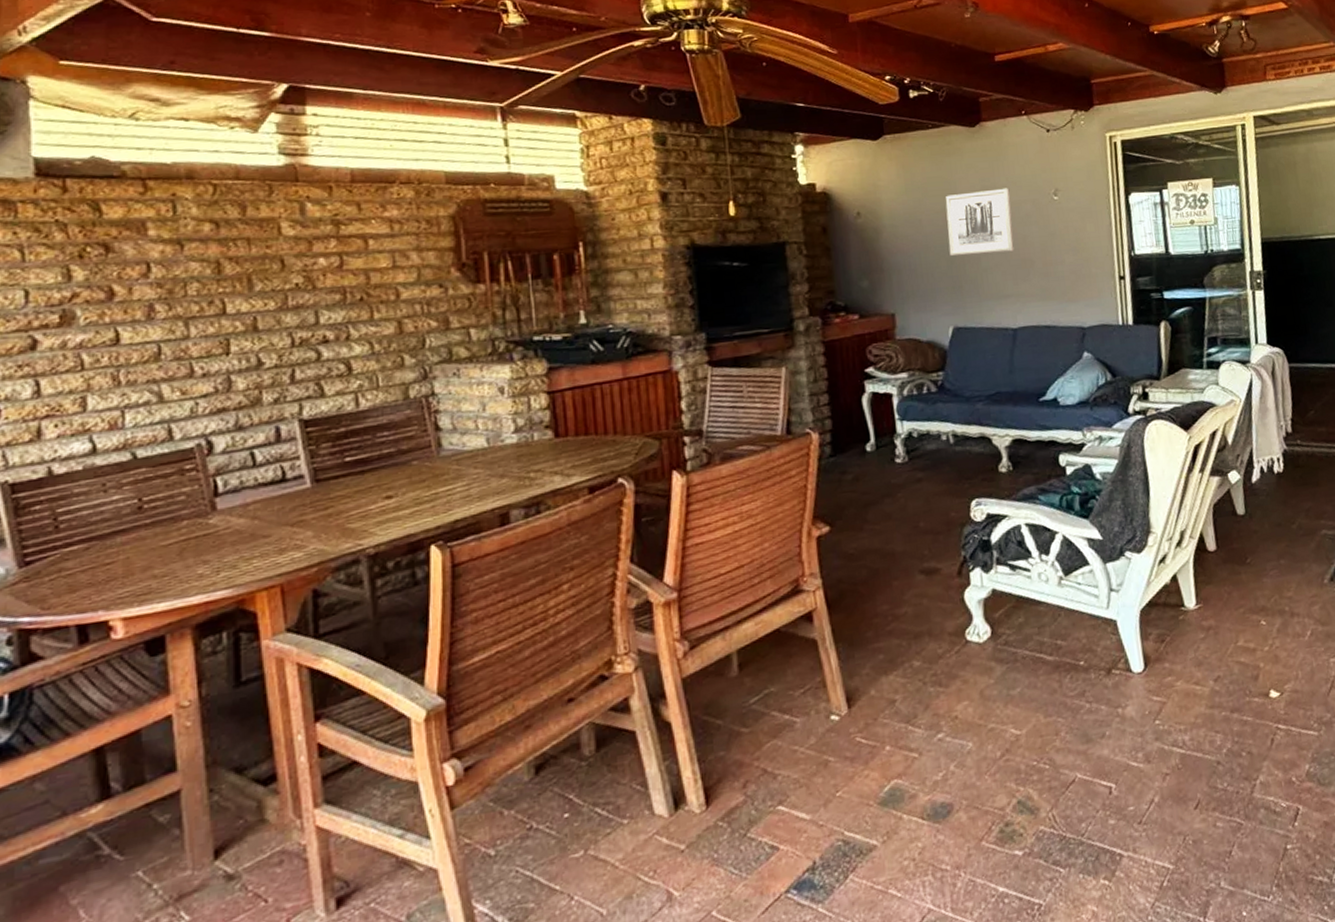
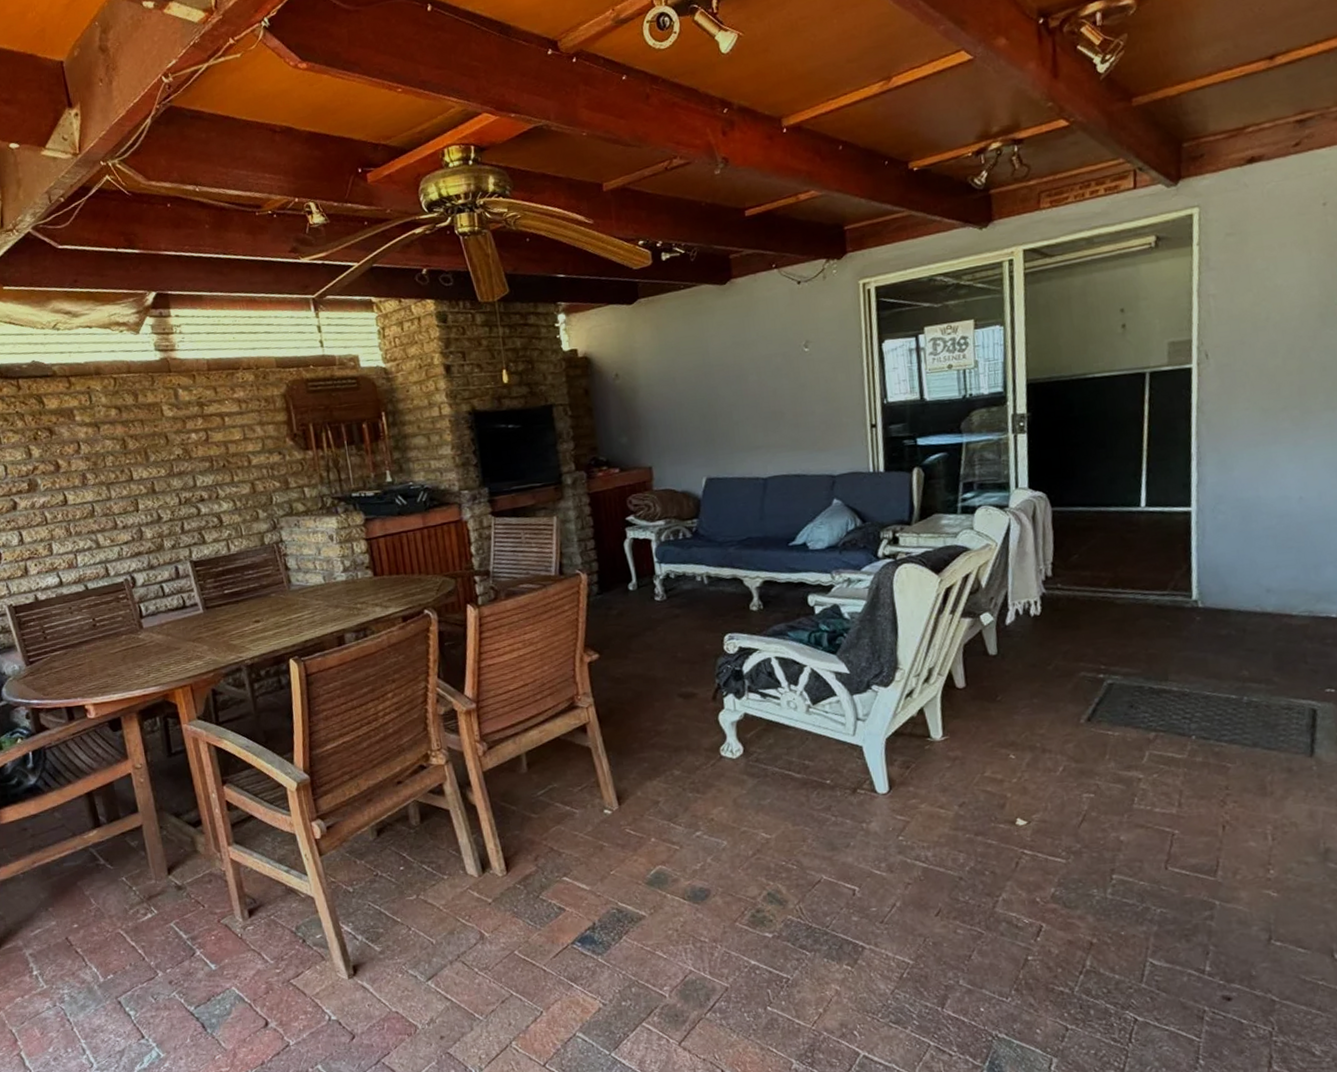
wall art: present [945,188,1014,257] -> none [697,342,765,412]

